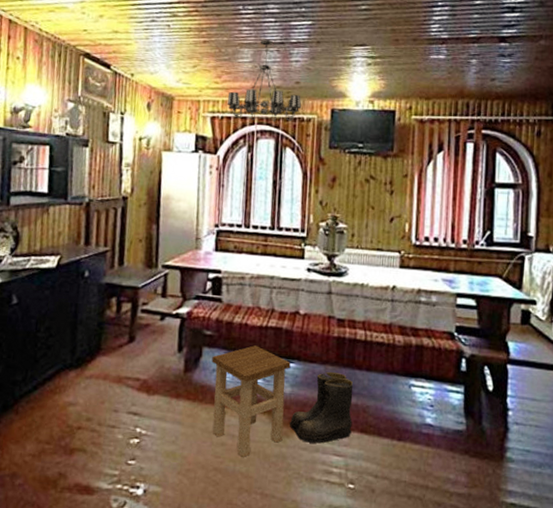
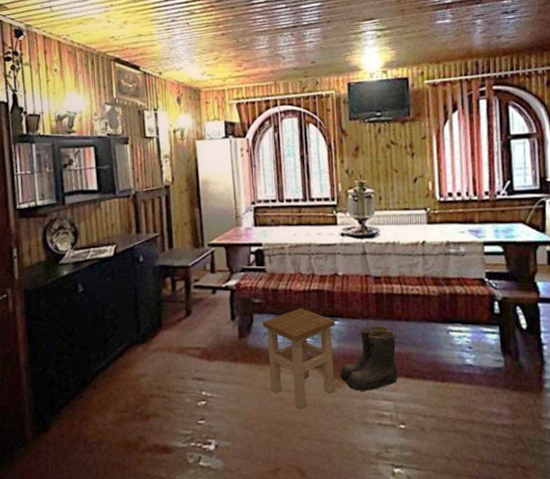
chandelier: present [227,40,302,123] -> none [249,25,320,103]

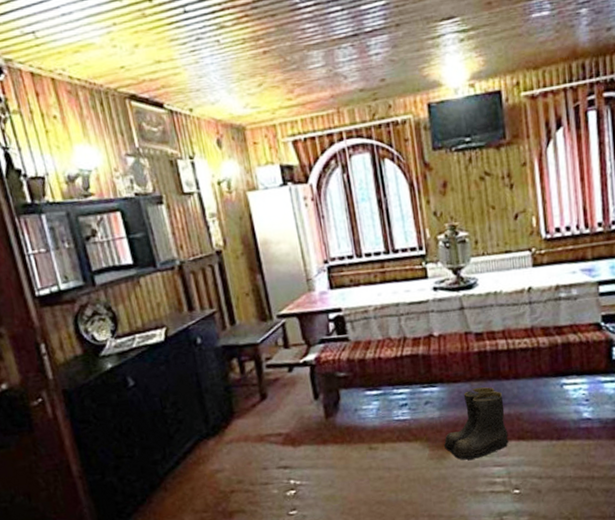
stool: present [263,308,335,410] -> none [351,377,440,487]

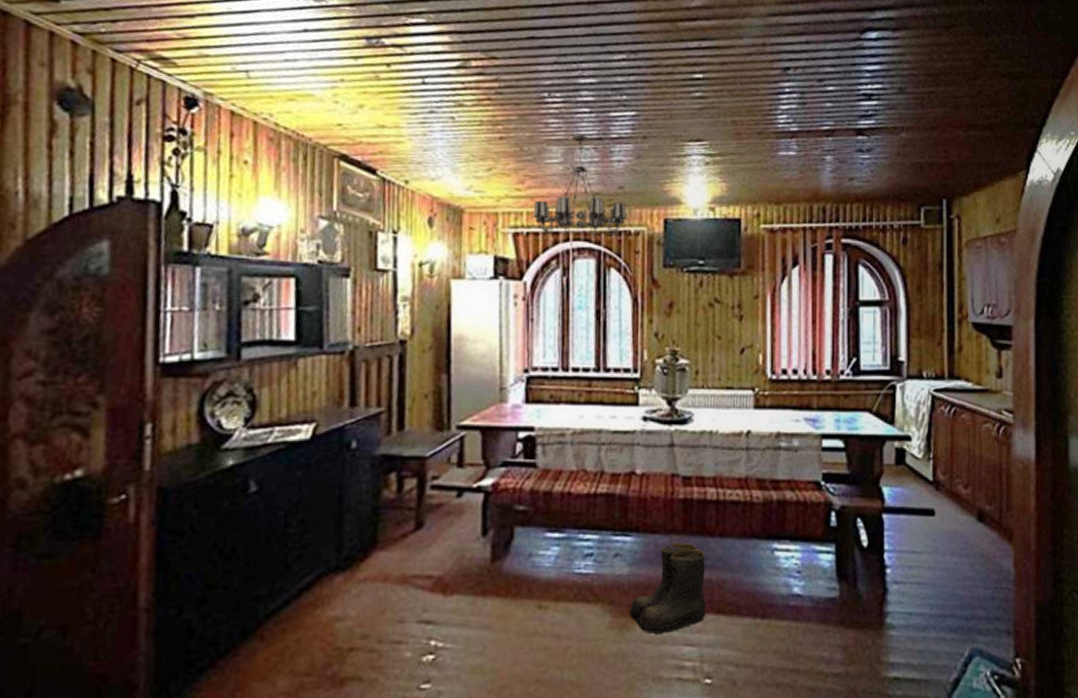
chandelier: none [306,34,393,137] -> present [533,135,628,238]

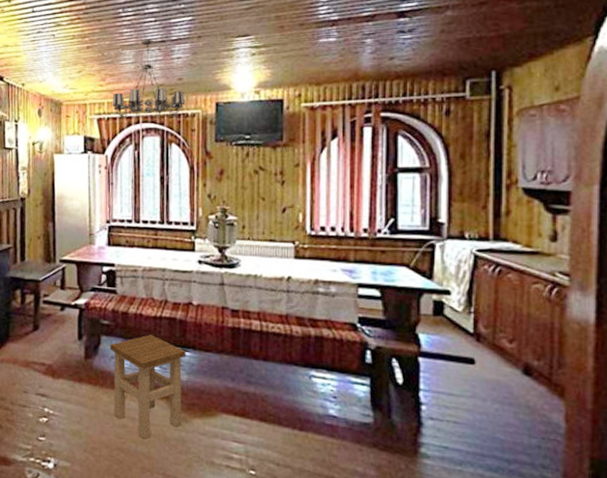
stool: none [527,519,628,663] -> present [110,334,186,440]
boots: present [628,542,706,634] -> none [187,360,251,430]

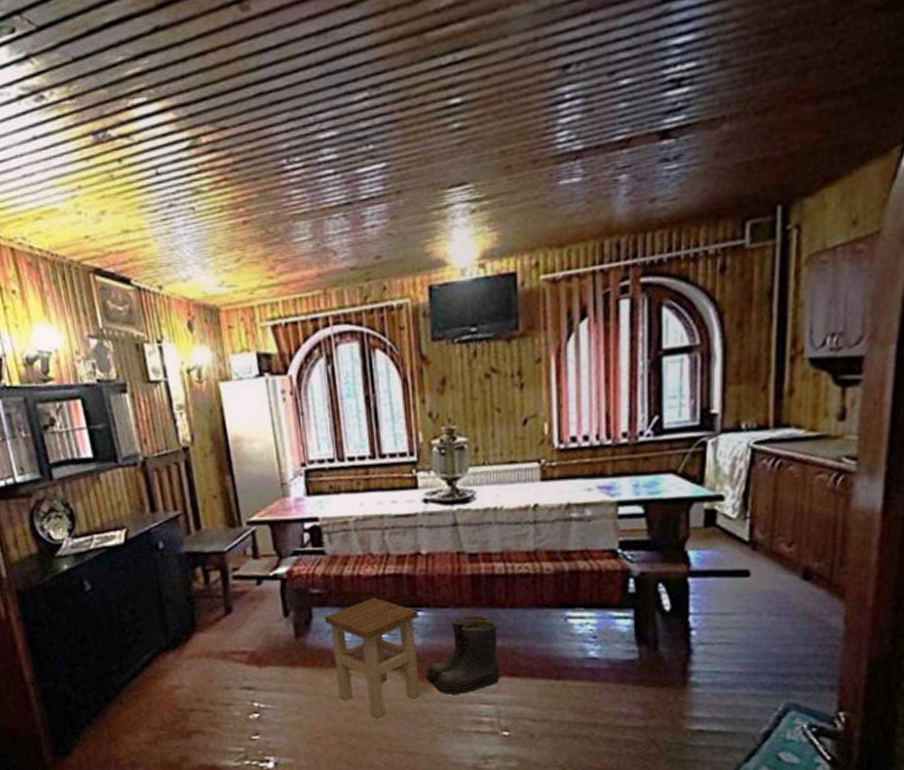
chandelier: present [112,40,186,120] -> none [288,202,388,322]
boots: none [187,360,251,430] -> present [425,614,500,695]

